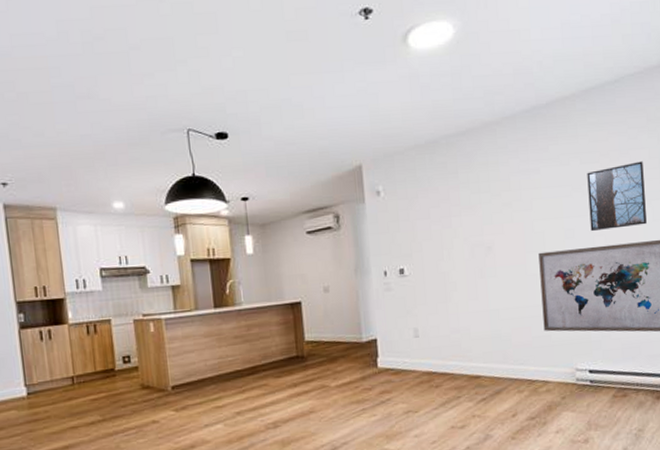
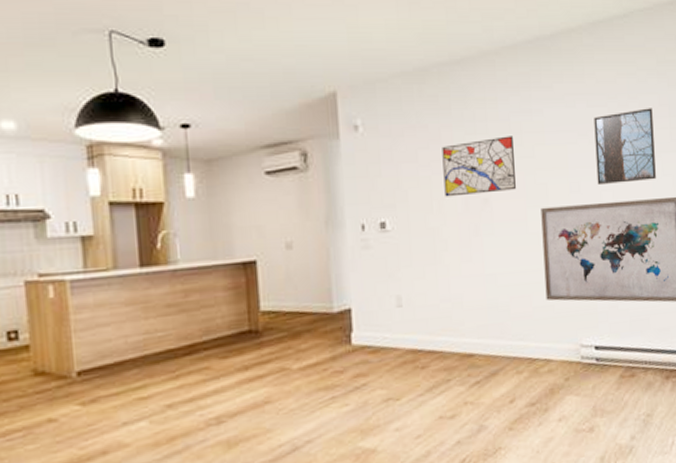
wall art: none [450,193,516,247] -> present [442,136,516,197]

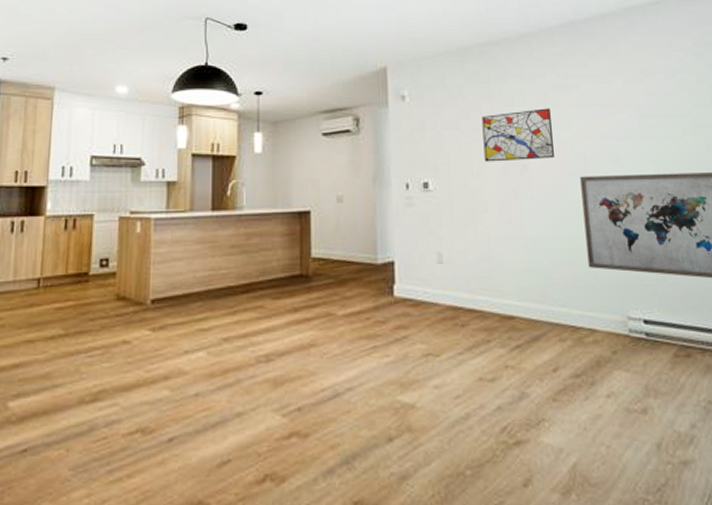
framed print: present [594,108,656,186] -> none [631,86,701,158]

